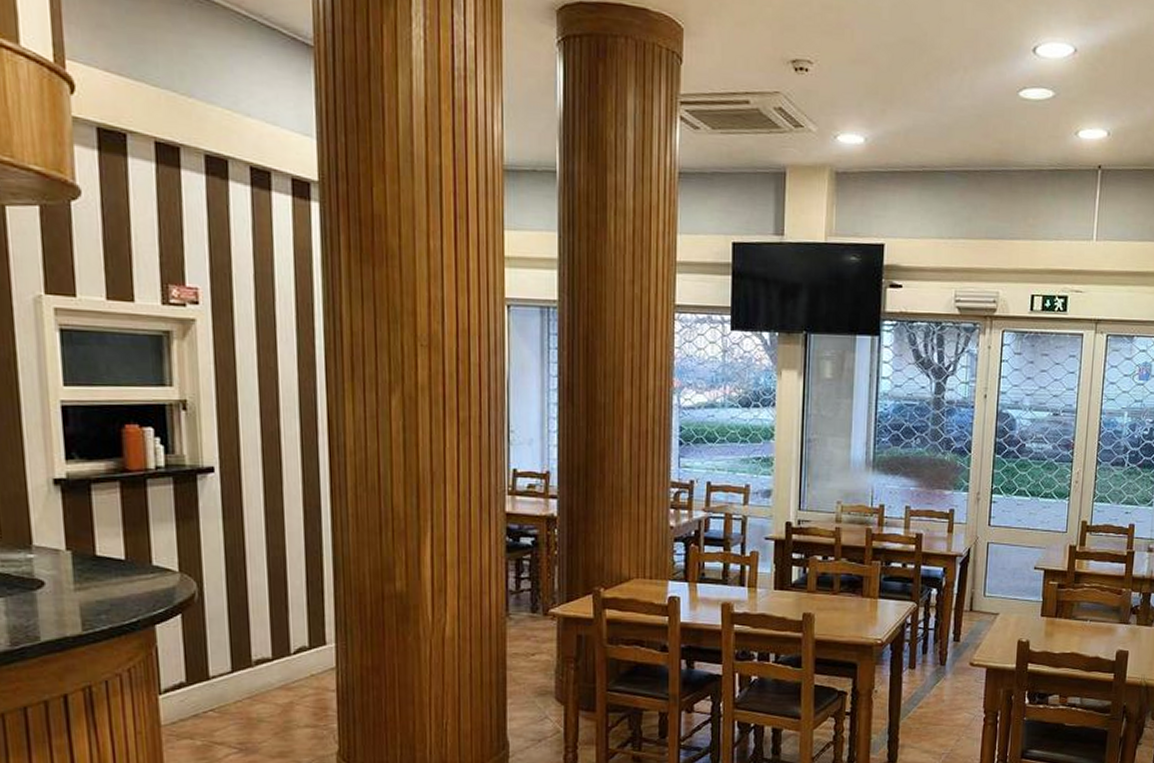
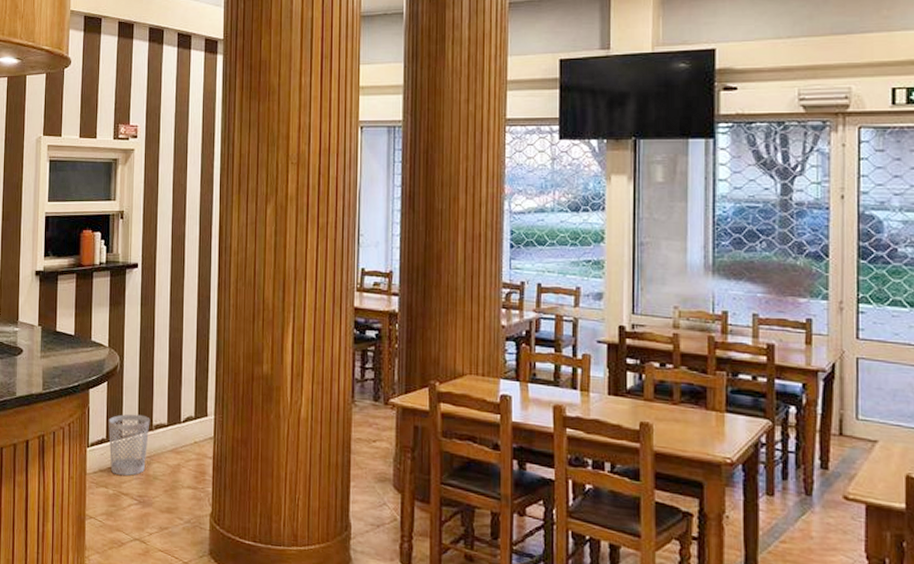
wastebasket: none [188,649,248,723] -> present [109,414,150,476]

